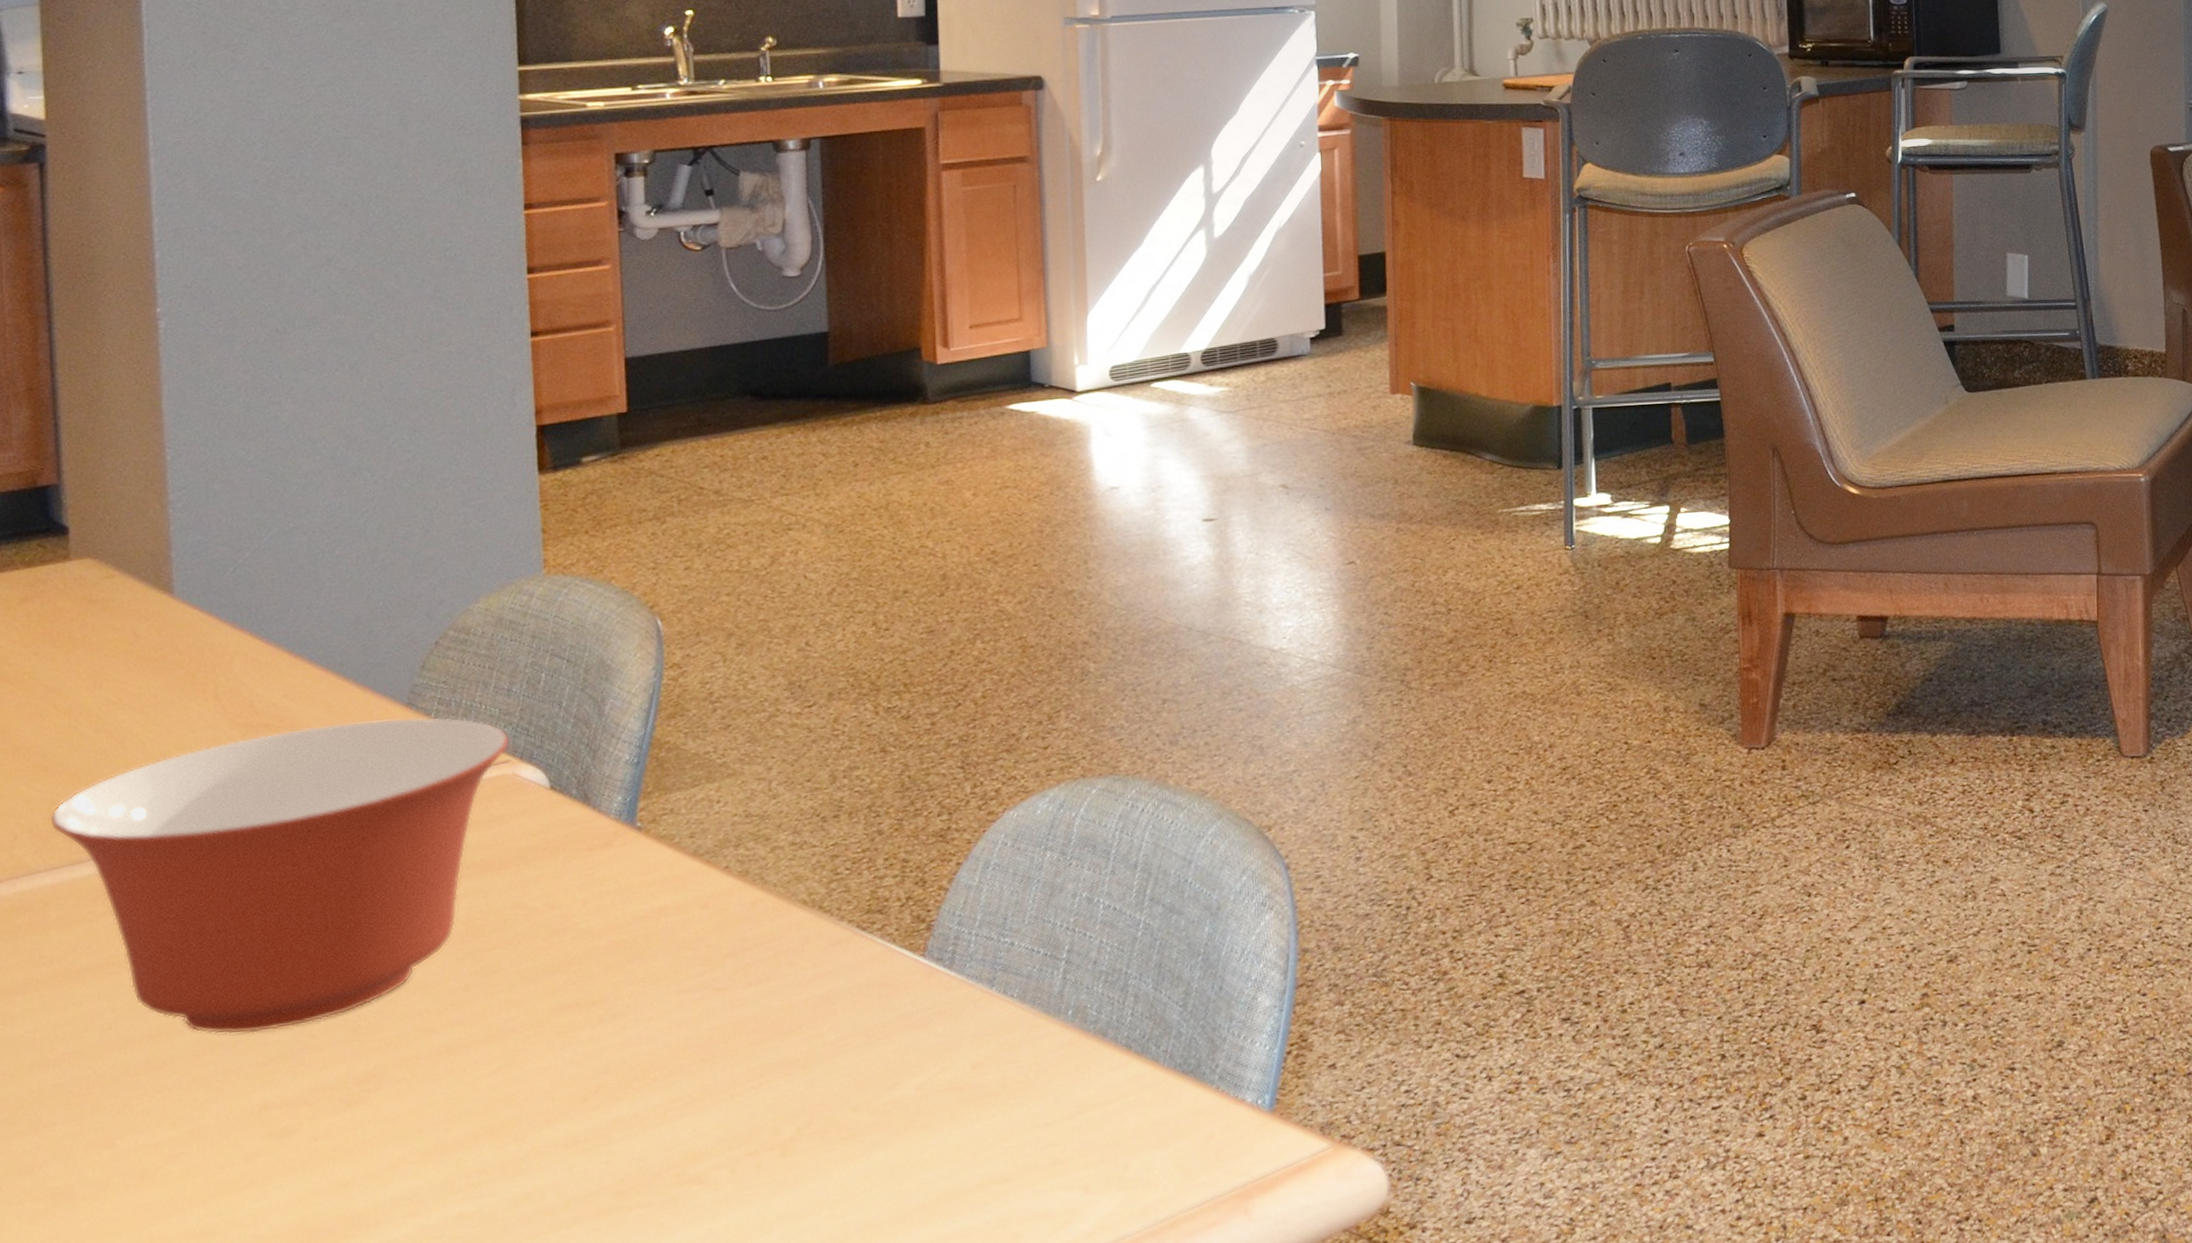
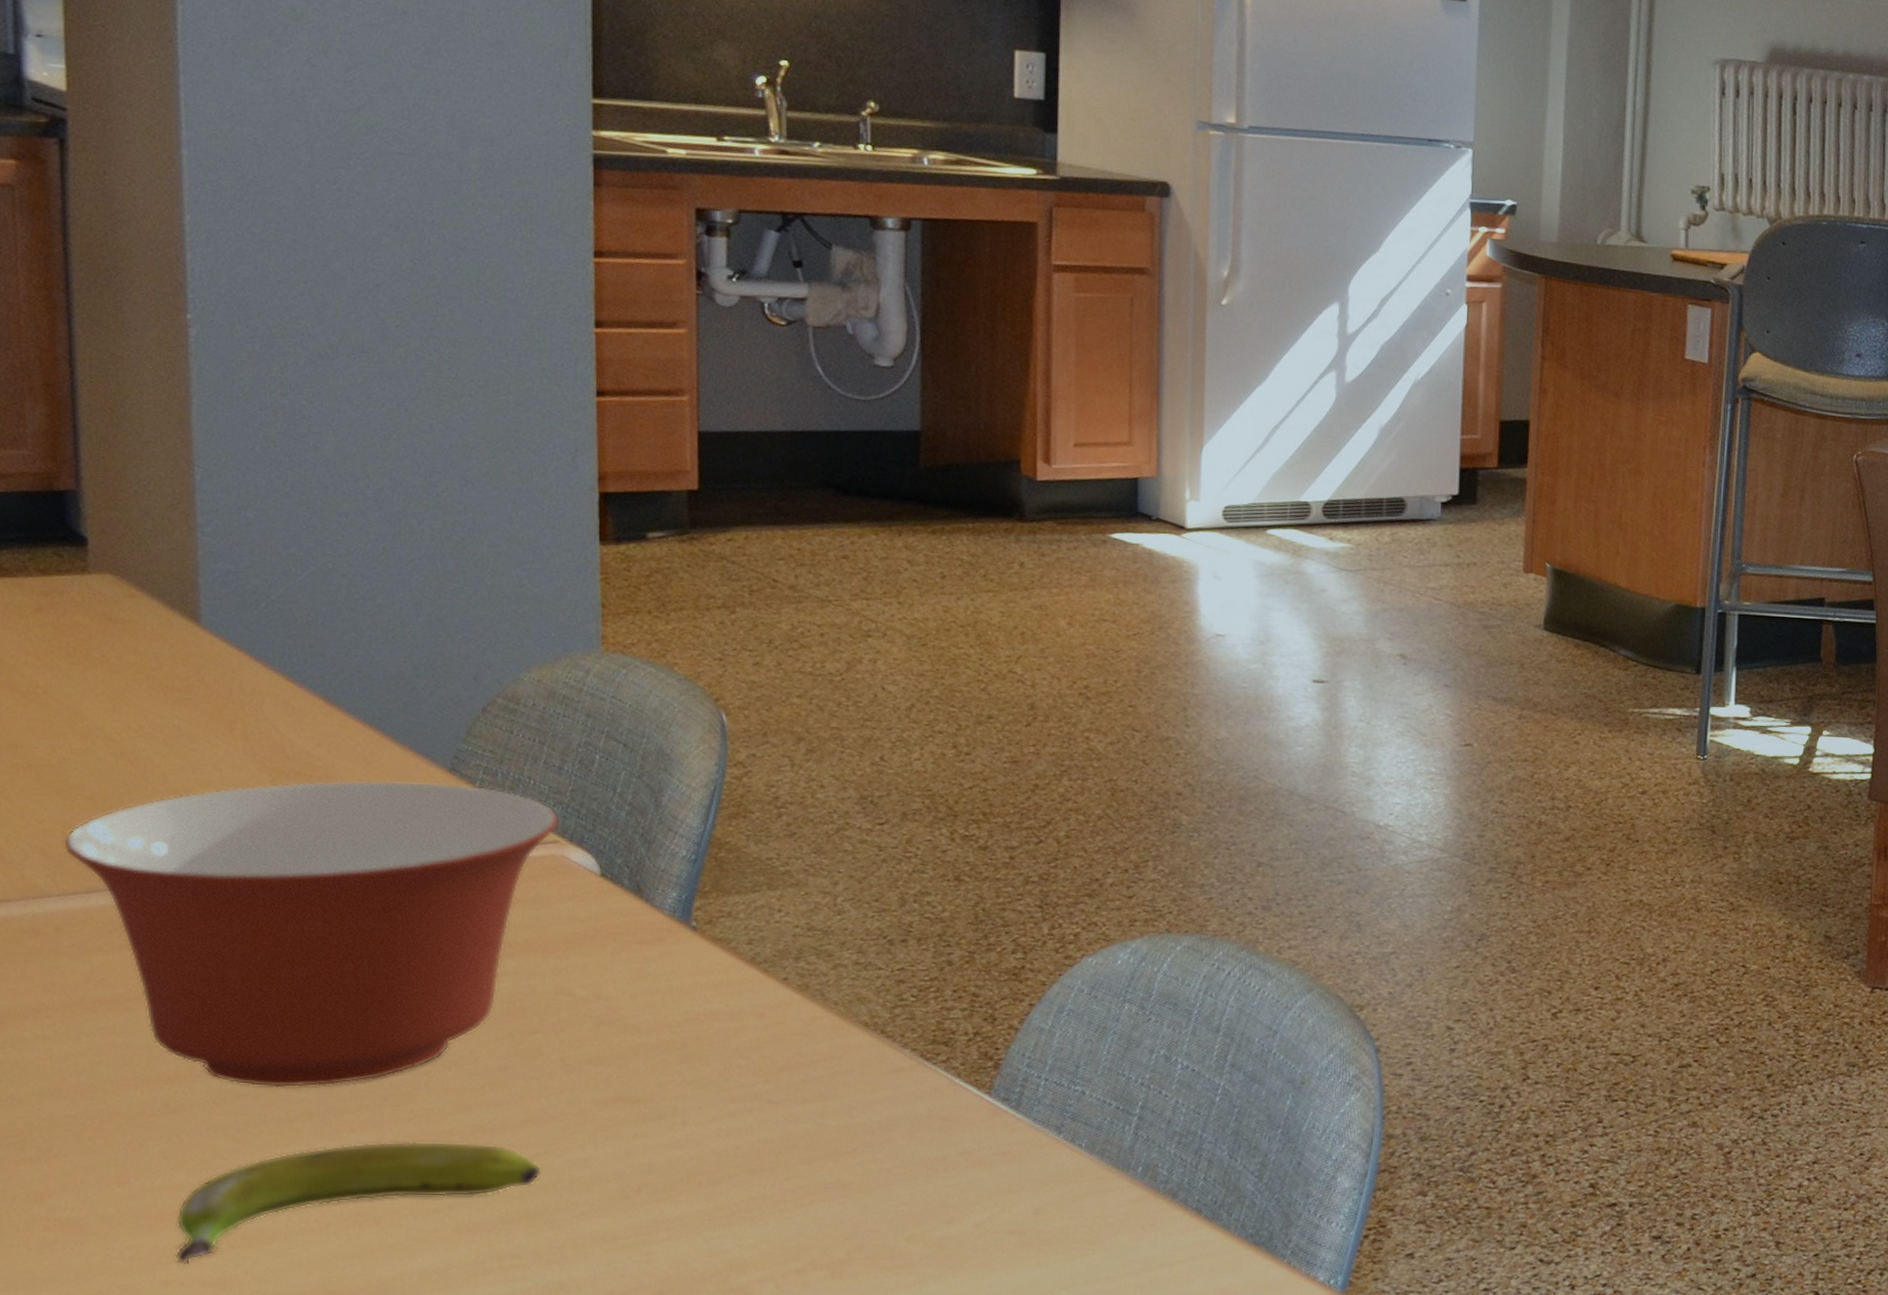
banana: none [159,1063,505,1220] -> present [175,1140,542,1265]

